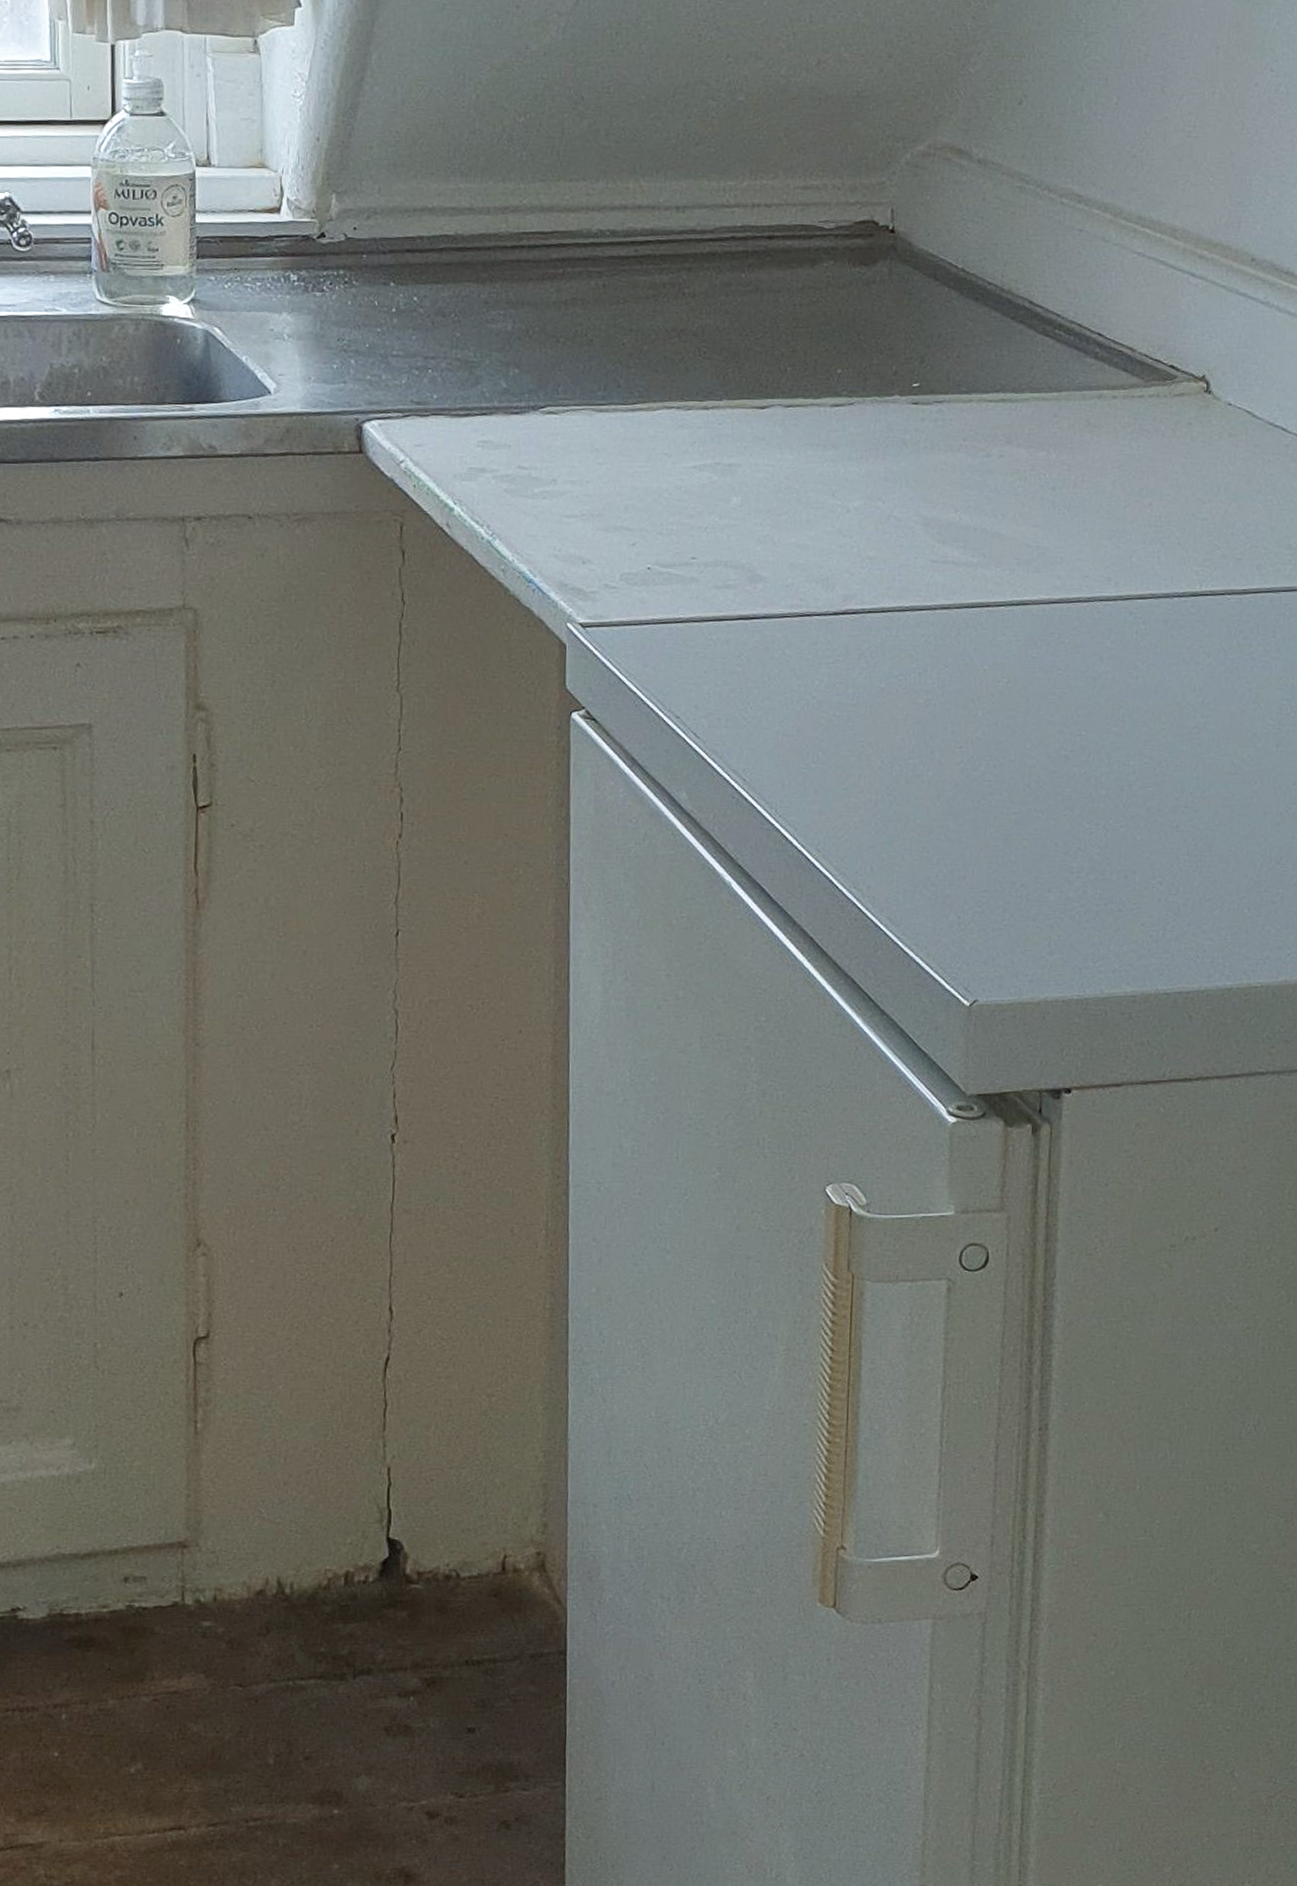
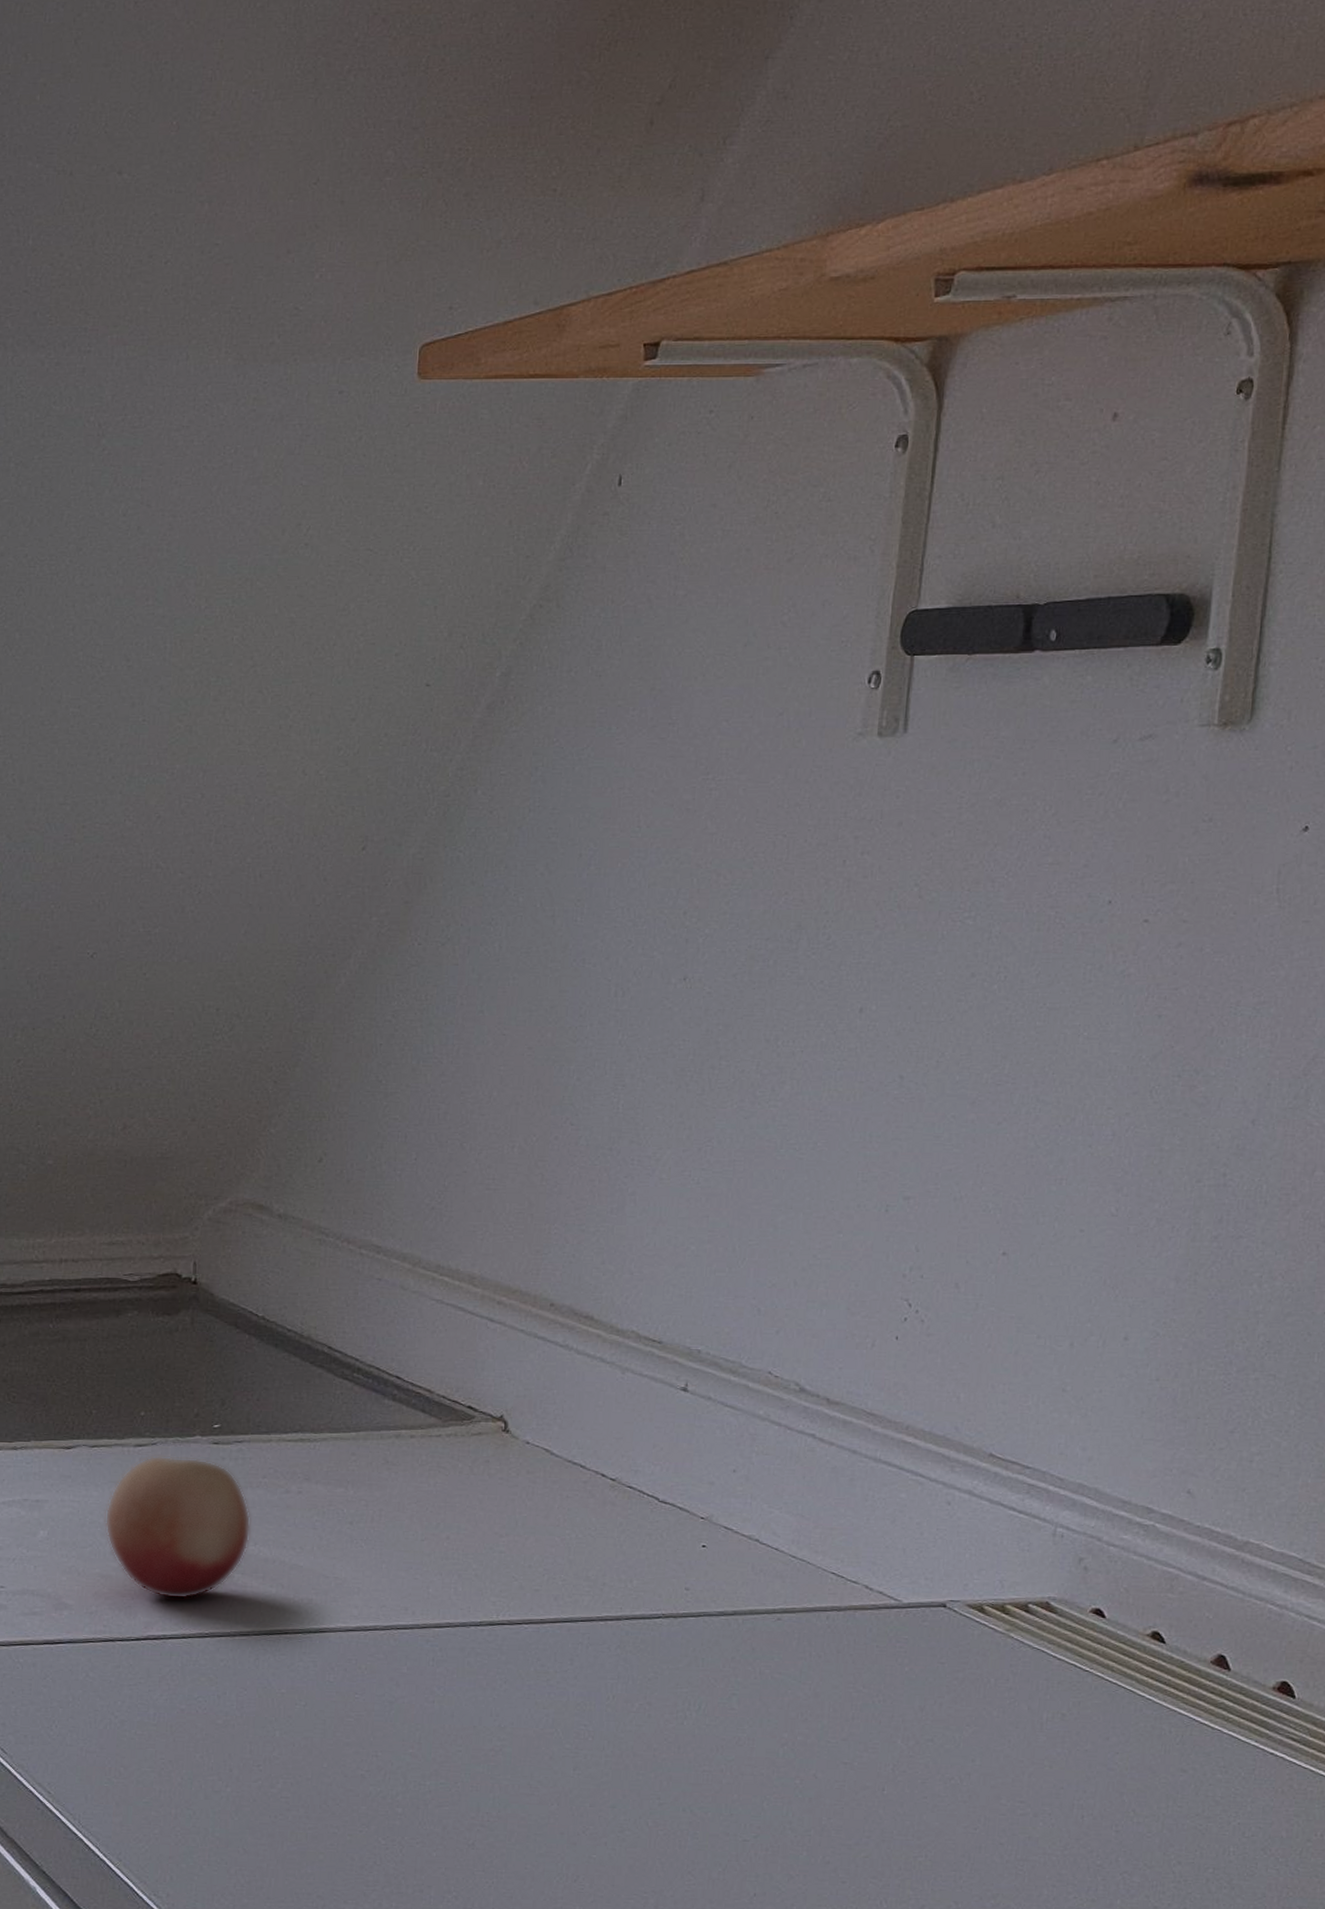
fruit: none [800,416,952,571] -> present [104,1455,251,1600]

